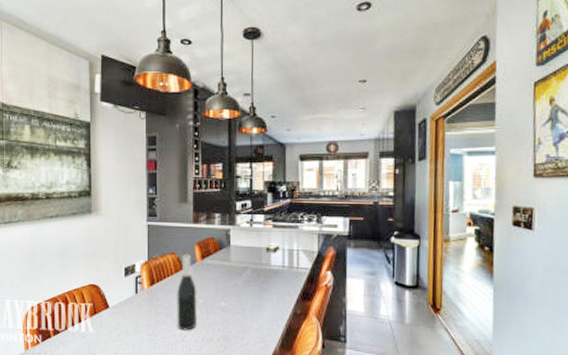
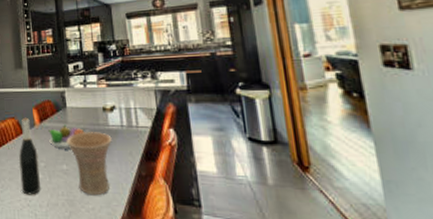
fruit bowl: none [210,262,247,287] -> present [48,124,85,149]
vase: none [227,271,272,332] -> present [66,132,112,196]

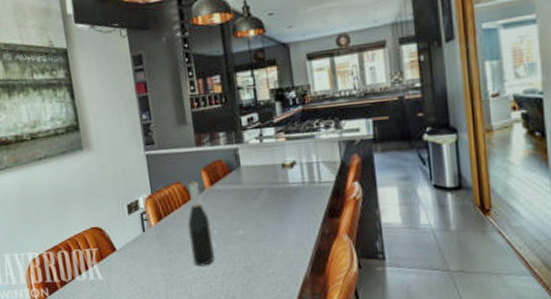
fruit bowl: present [48,124,85,149] -> none [221,185,263,213]
vase: present [66,132,112,196] -> none [242,191,293,260]

